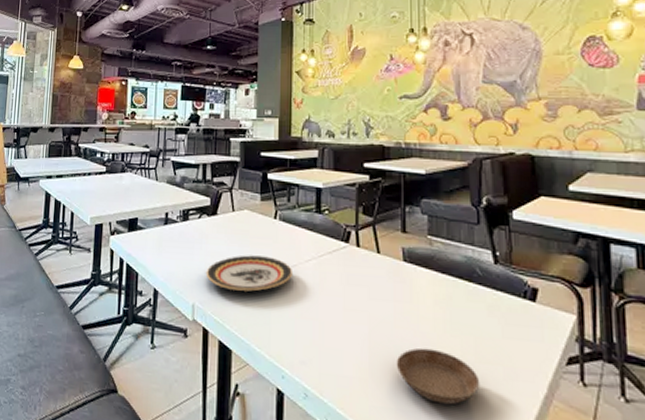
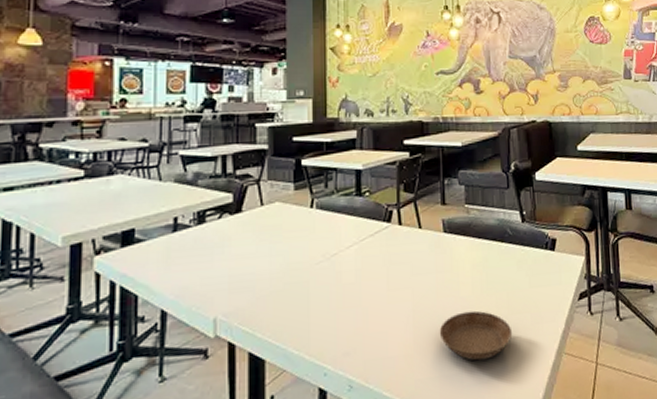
plate: present [206,255,292,292] -> none [230,249,332,294]

